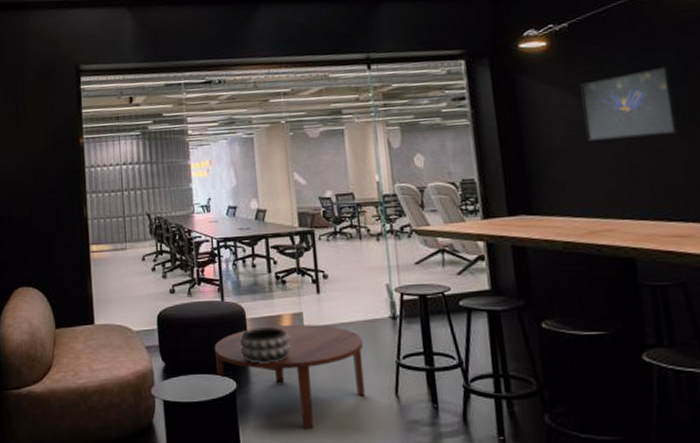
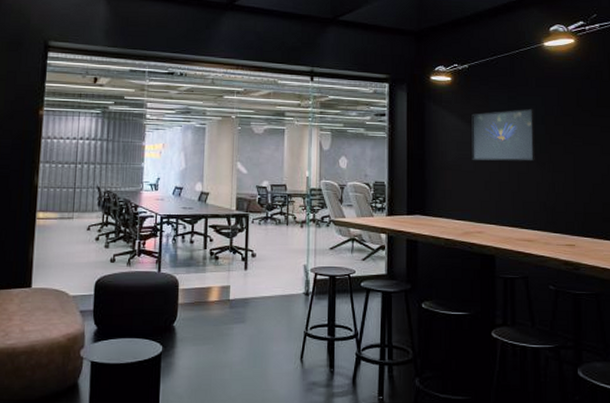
coffee table: present [214,324,366,429] -> none [145,296,278,389]
decorative bowl: present [239,327,291,364] -> none [170,297,216,330]

